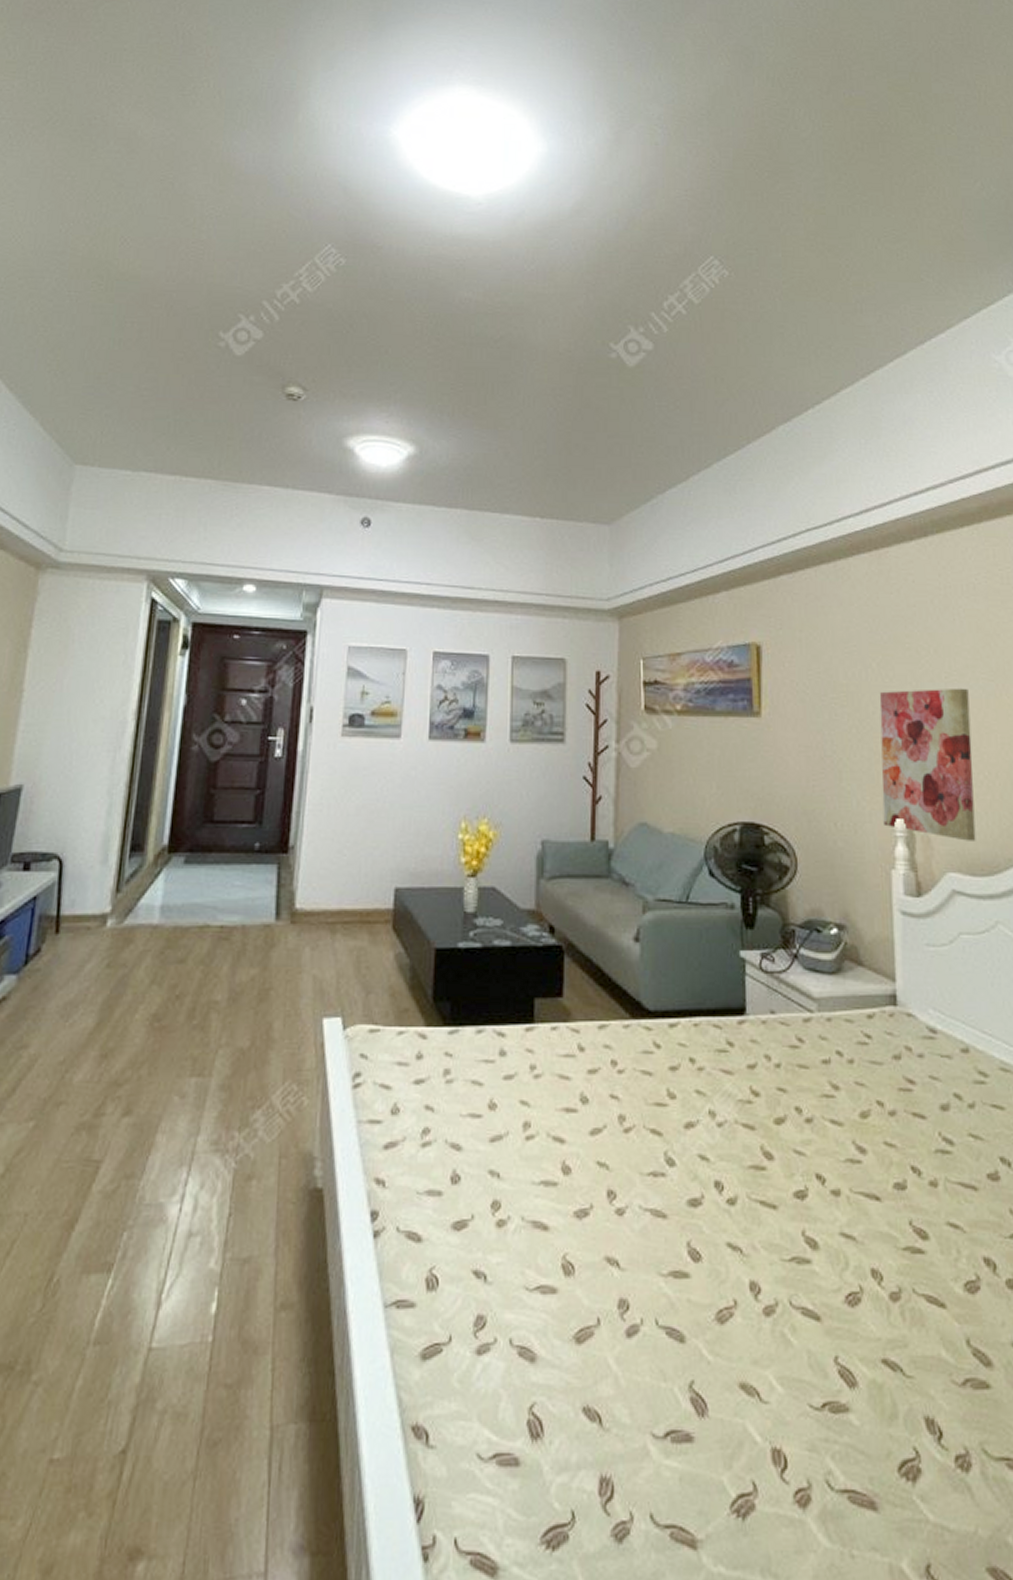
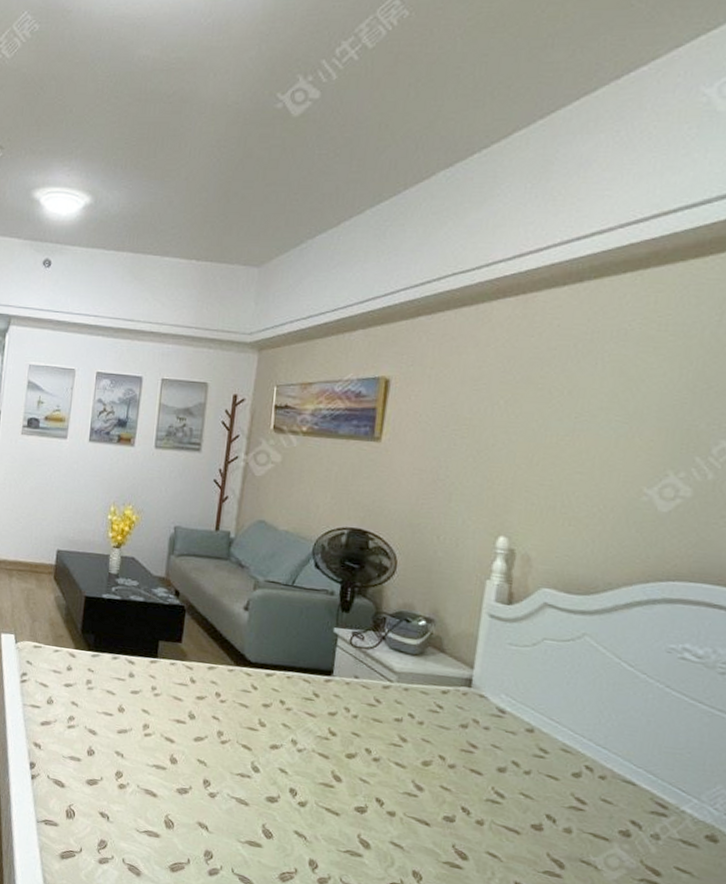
wall art: present [879,688,976,841] -> none [485,426,598,565]

